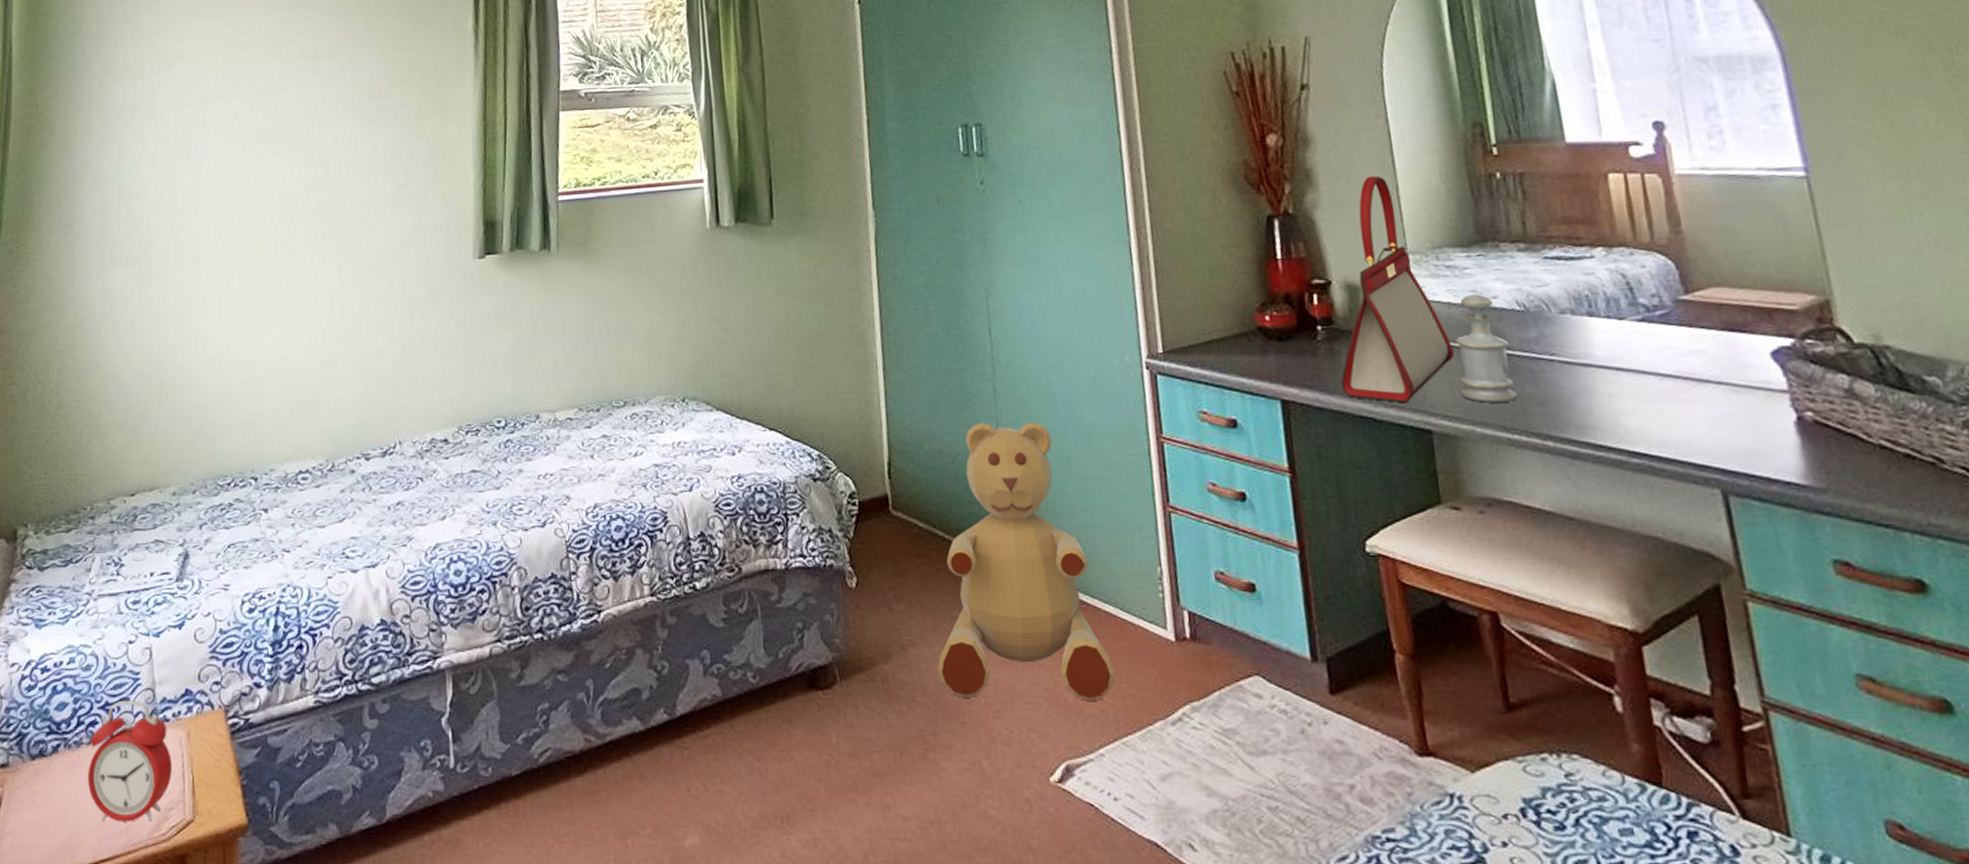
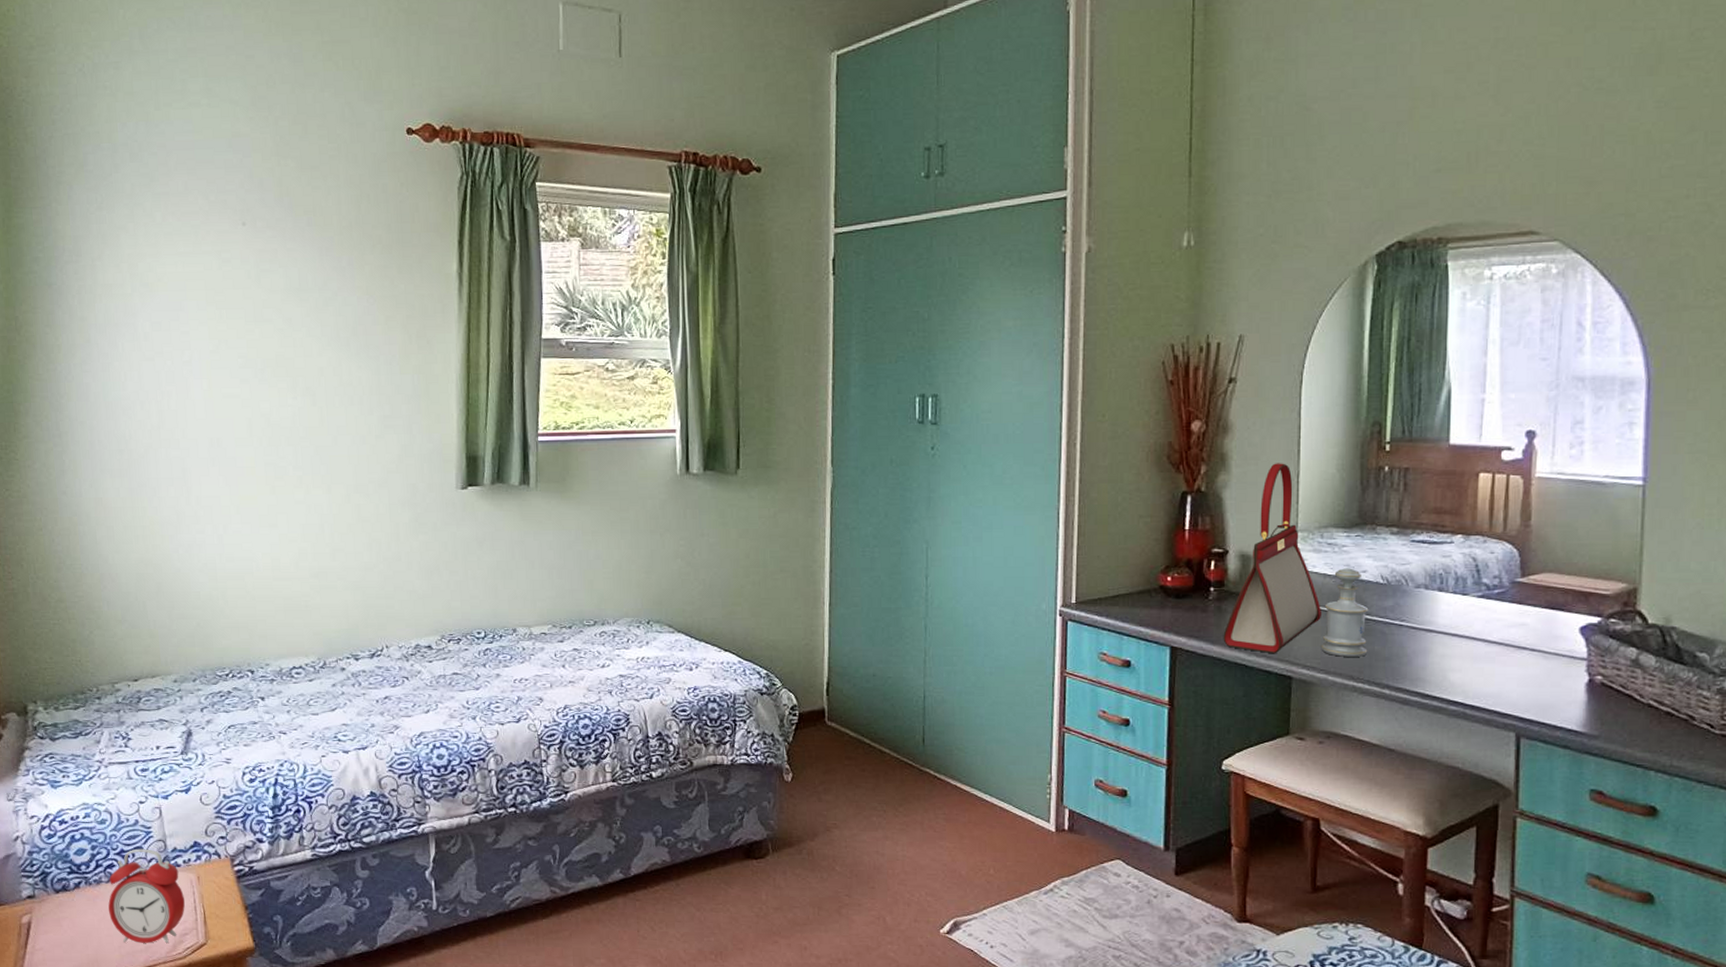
teddy bear: present [937,421,1116,702] -> none [855,653,1003,875]

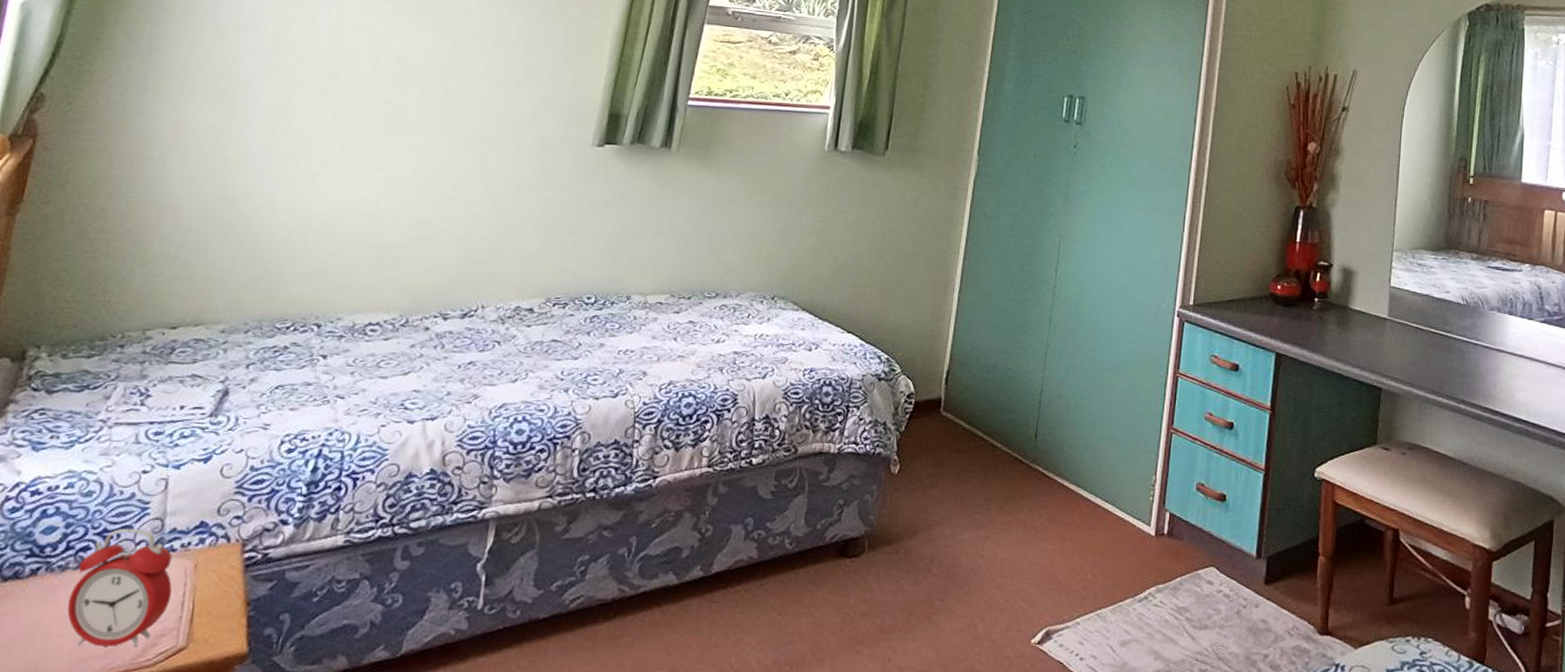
handbag: present [1223,463,1321,654] -> none [1323,187,1410,365]
perfume bottle: present [1321,568,1369,657] -> none [1408,287,1450,372]

